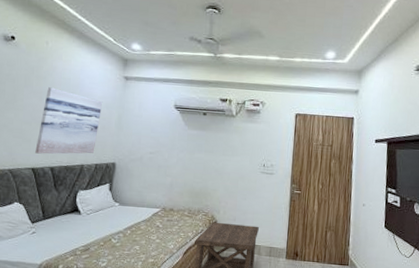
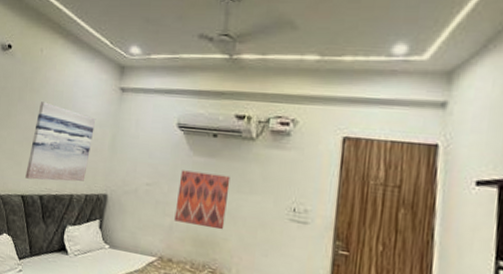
wall art: none [174,141,217,184] -> present [174,170,231,230]

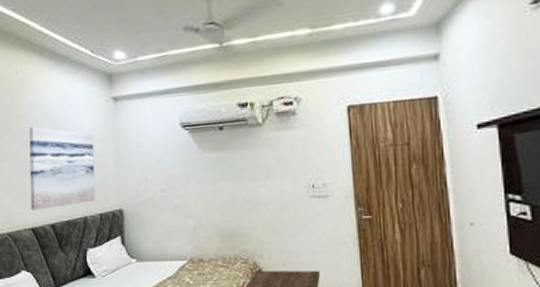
wall art: present [174,170,231,230] -> none [194,166,248,221]

